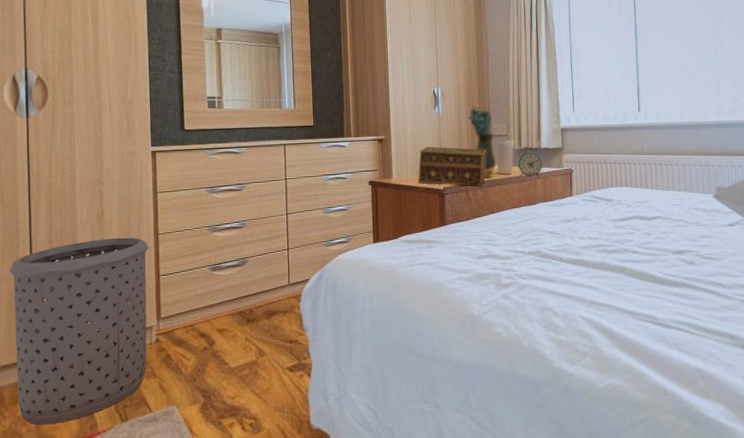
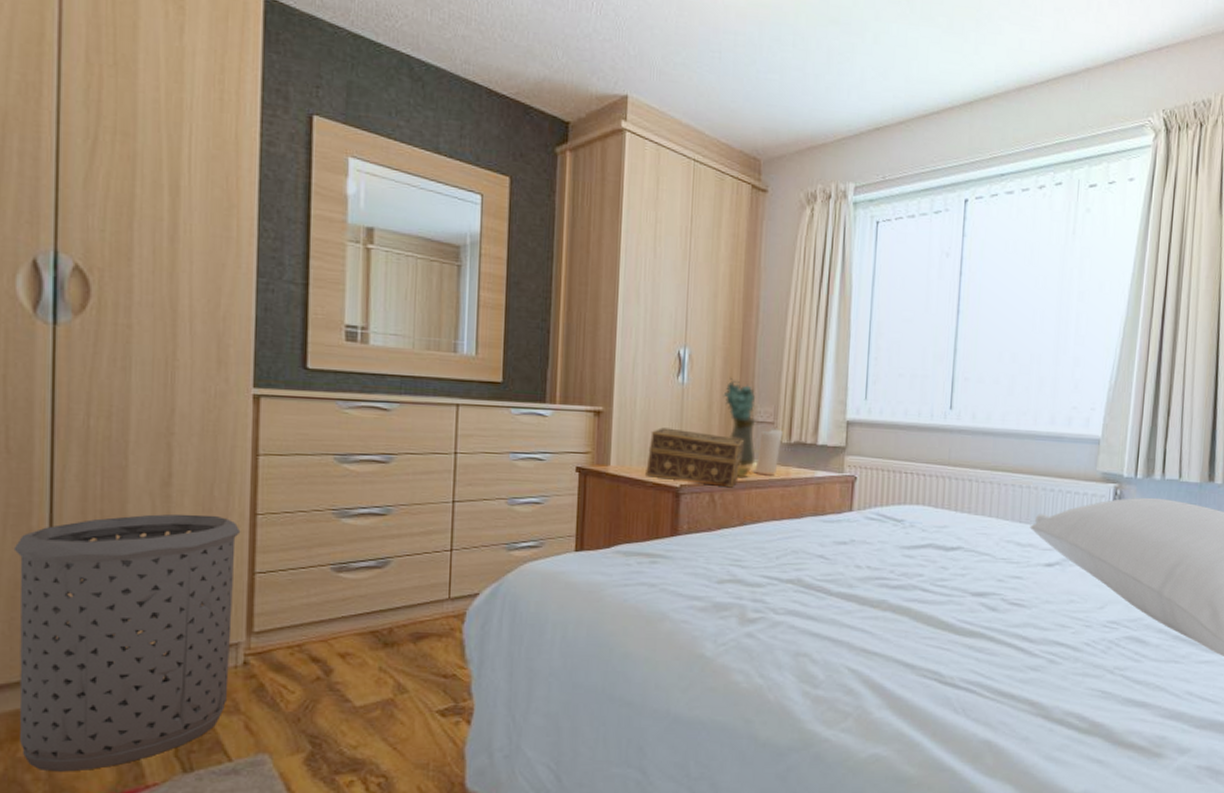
alarm clock: present [518,150,543,178] -> none [784,446,818,483]

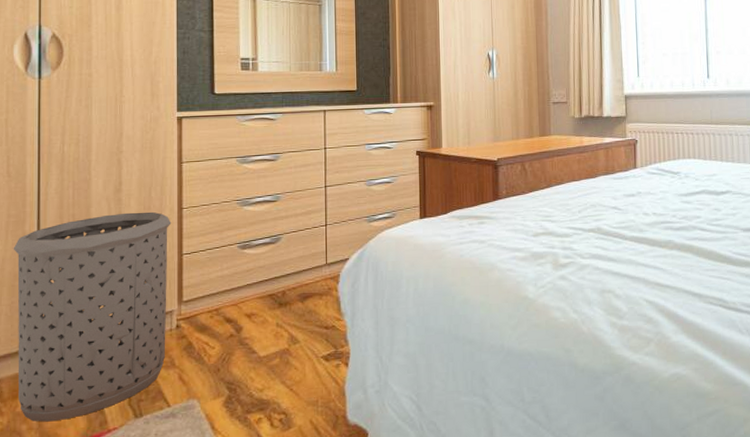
decorative box: present [646,427,744,488] -> none [470,114,544,158]
vase: present [723,377,758,479] -> none [525,69,554,149]
candle: present [752,428,783,476] -> none [553,106,575,145]

